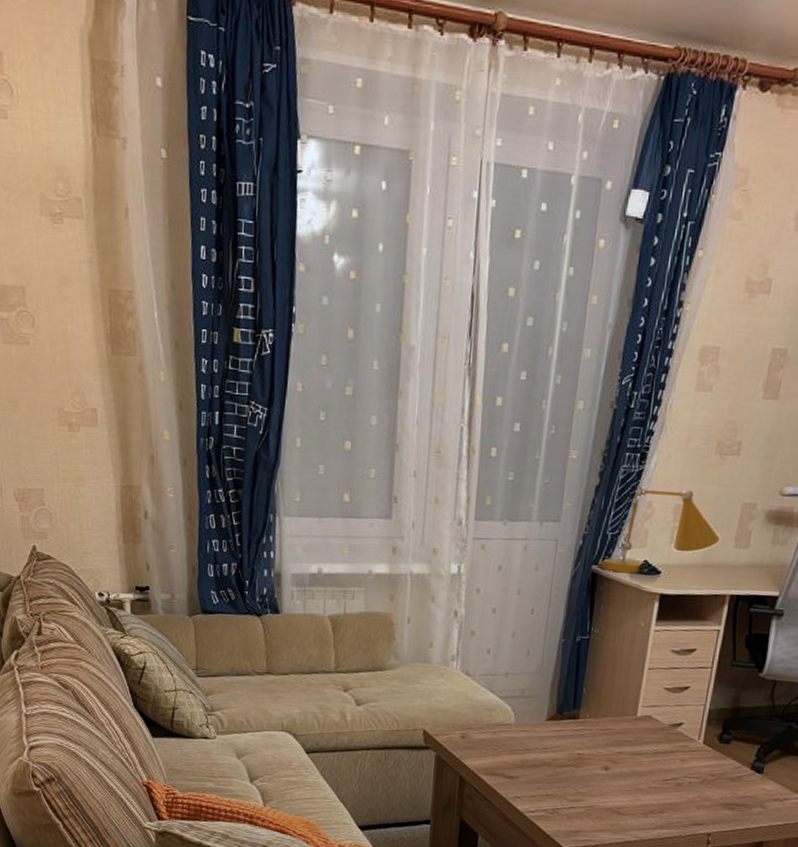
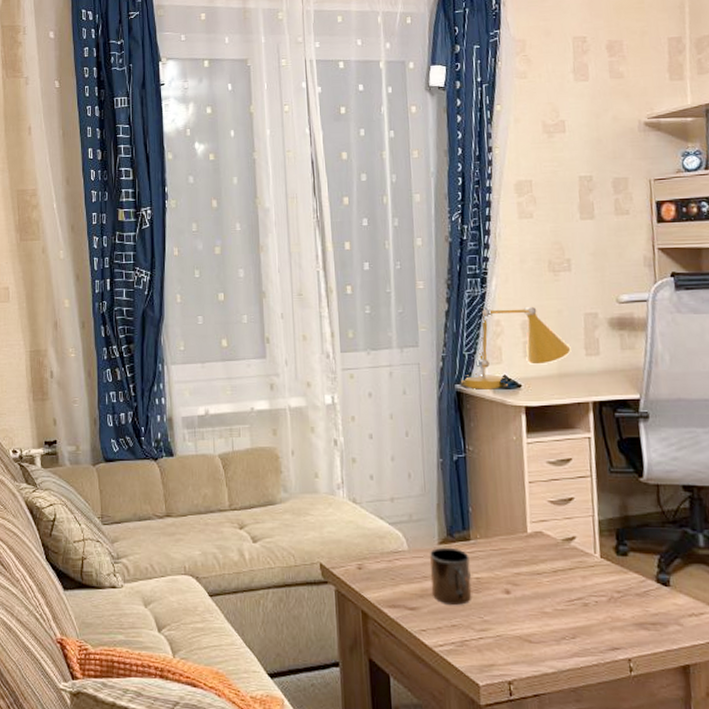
mug: none [531,723,575,777] -> present [429,547,472,605]

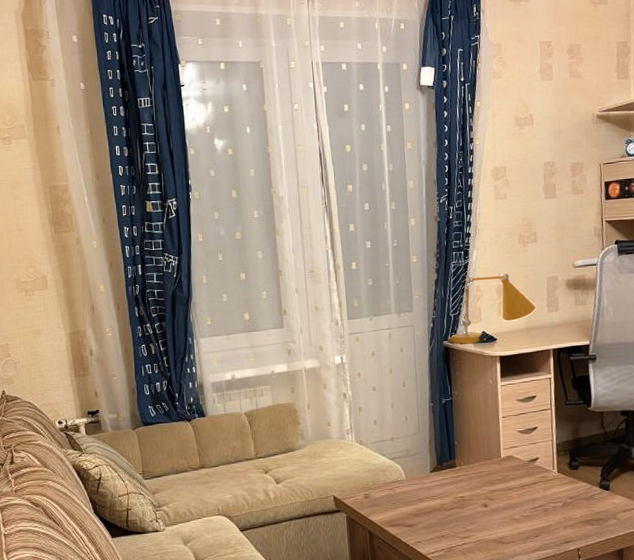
mug: present [429,547,472,605] -> none [423,474,458,520]

